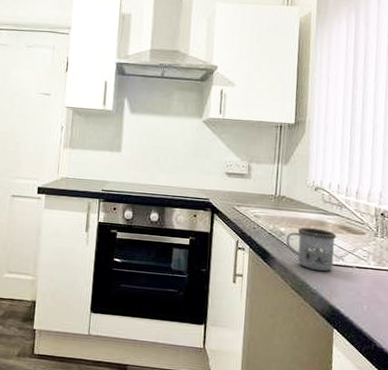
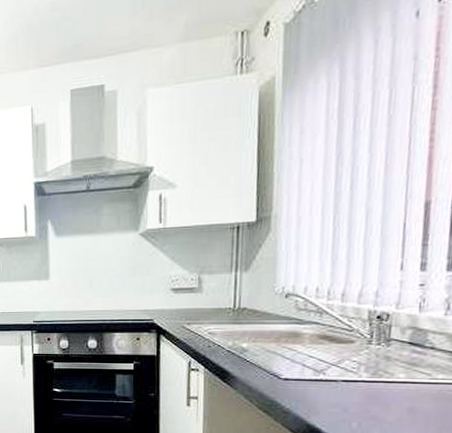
mug: present [286,227,337,271] -> none [249,340,316,387]

